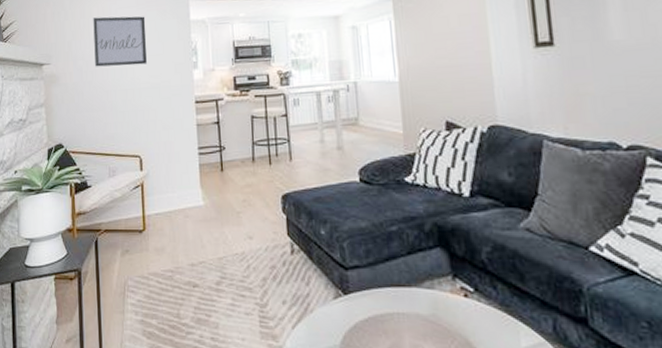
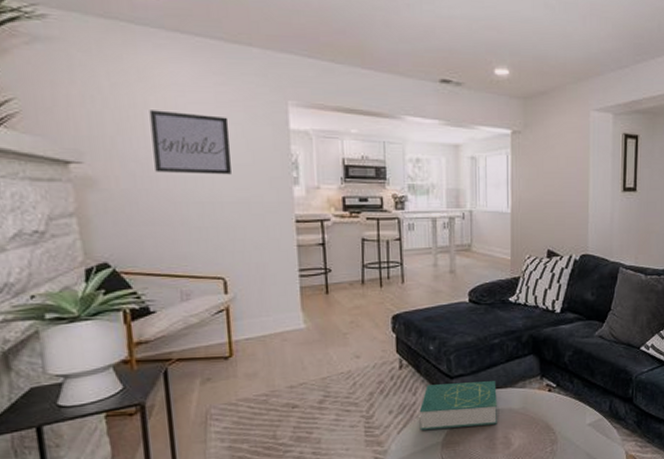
book: none [313,275,403,332] -> present [419,381,497,430]

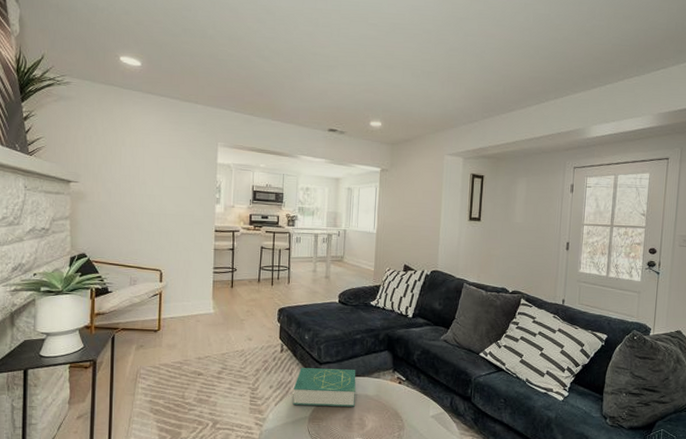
wall art: present [149,110,231,175] -> none [124,147,176,194]

